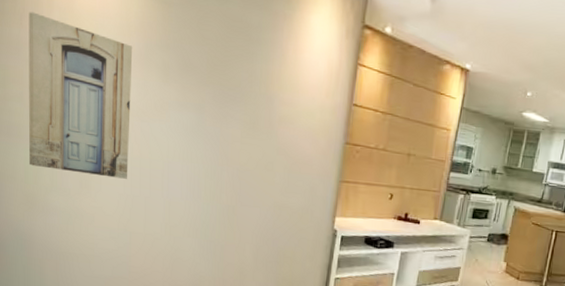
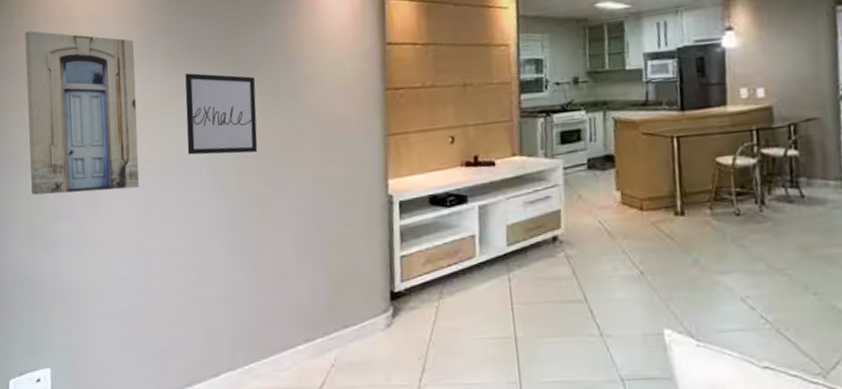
wall art: none [172,89,238,172] -> present [185,73,258,155]

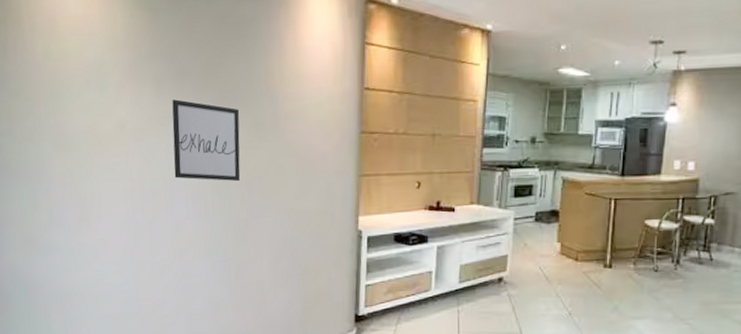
wall art: present [25,30,140,195] -> none [11,41,129,206]

